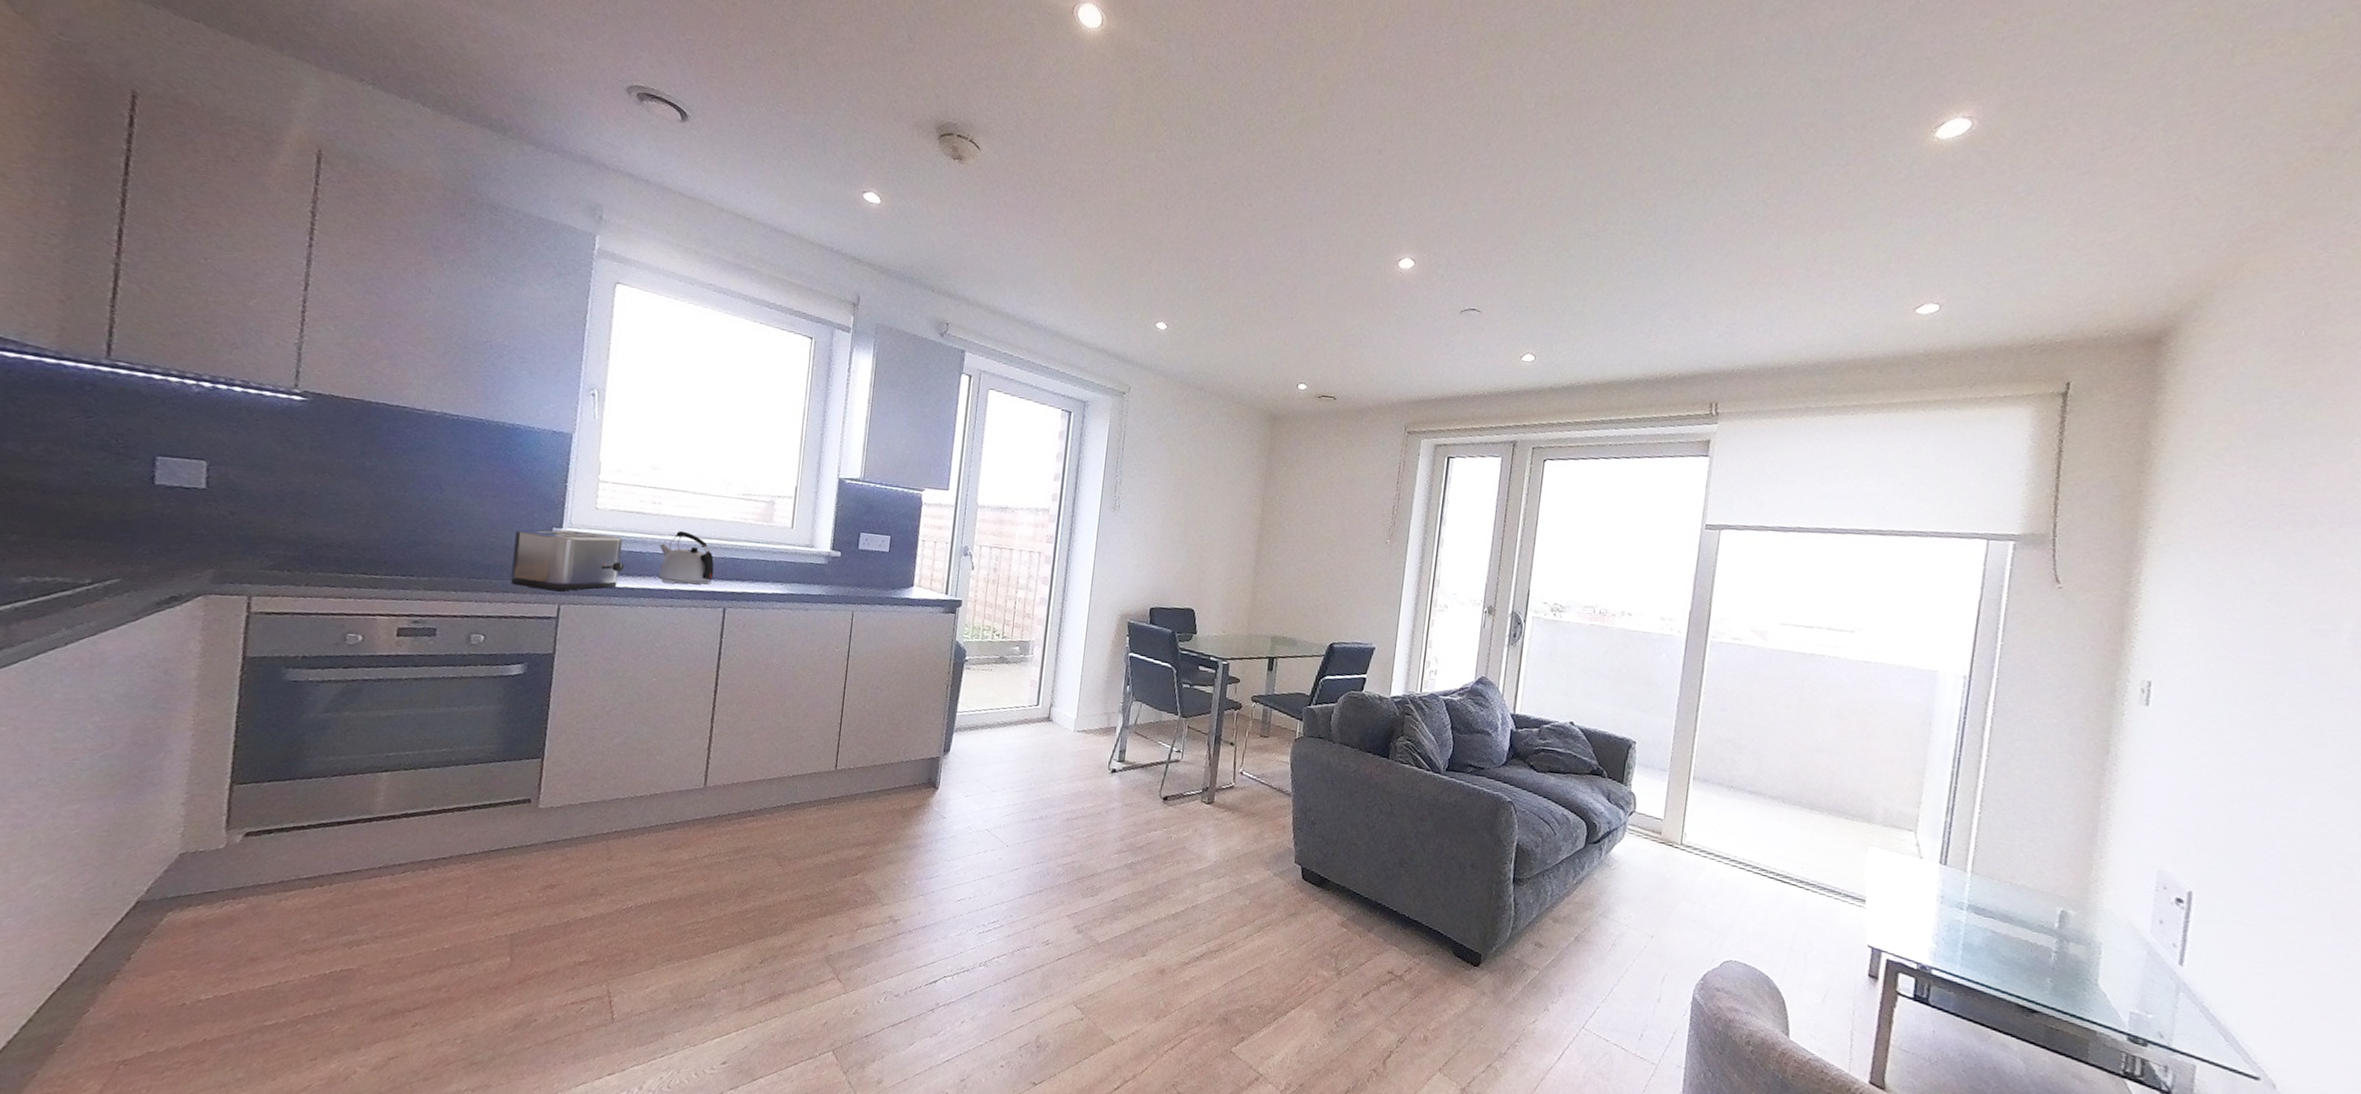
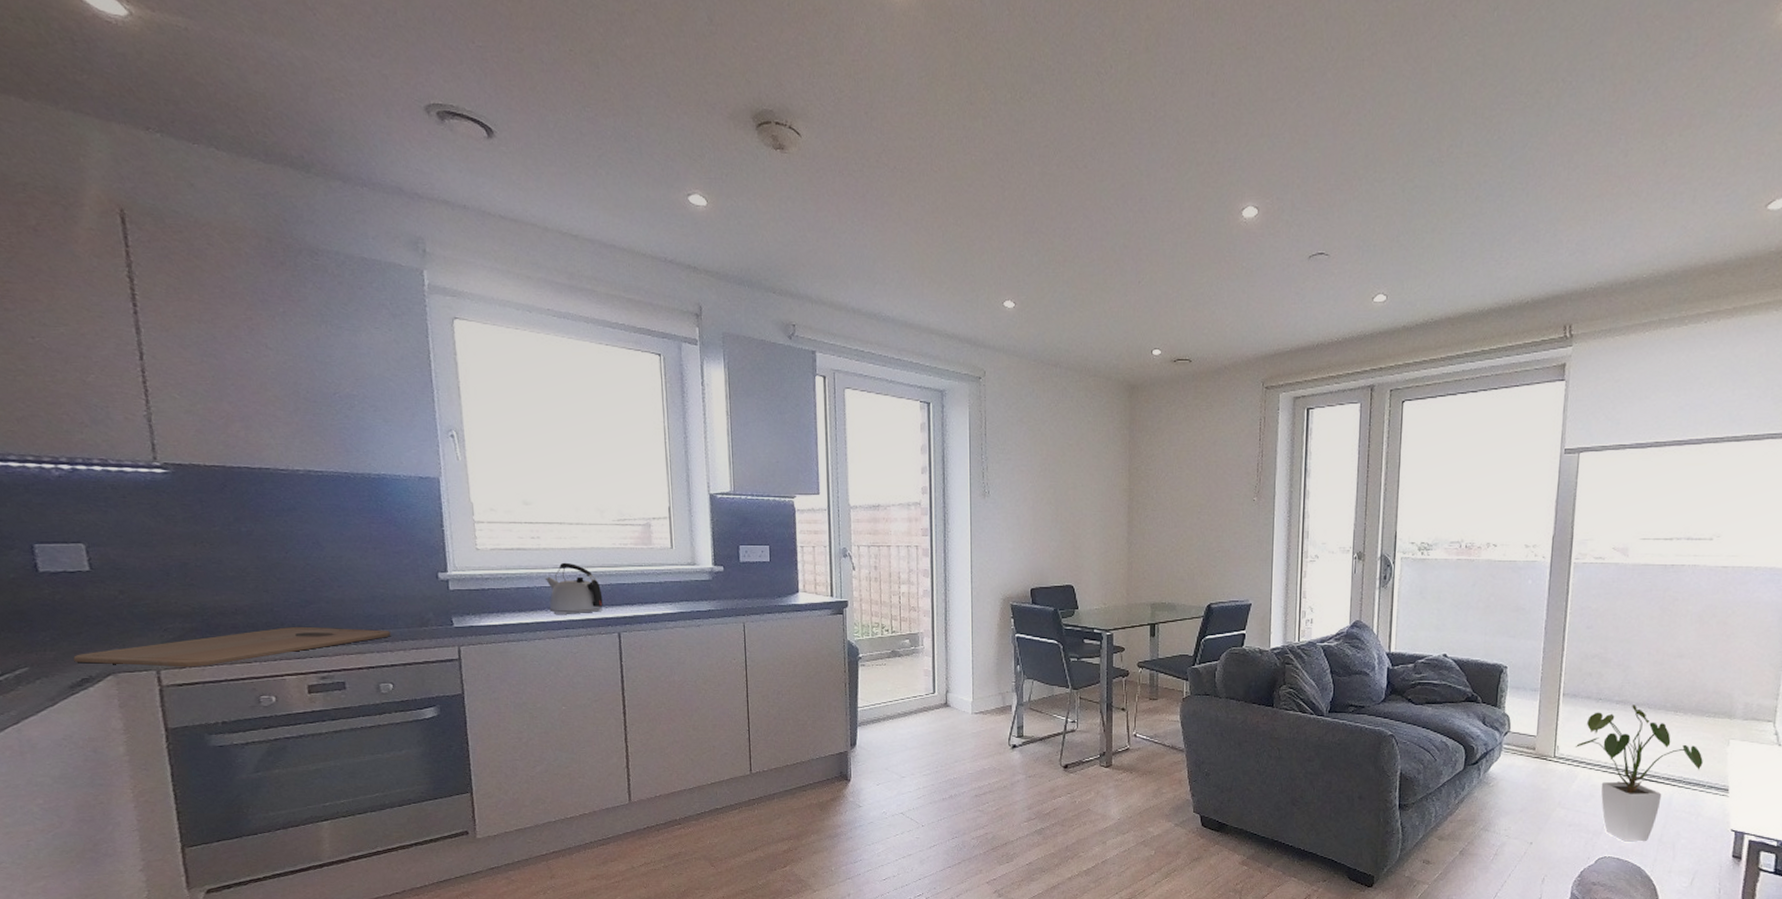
chopping board: none [167,566,493,597] -> present [73,626,391,668]
toaster: present [511,529,624,592] -> none [403,573,515,634]
house plant: none [1703,797,1839,949] -> present [1575,705,1703,842]

